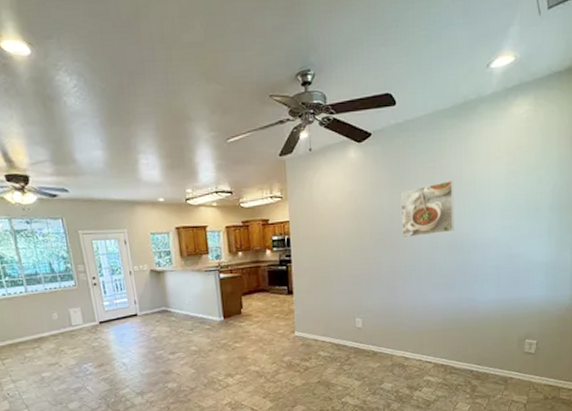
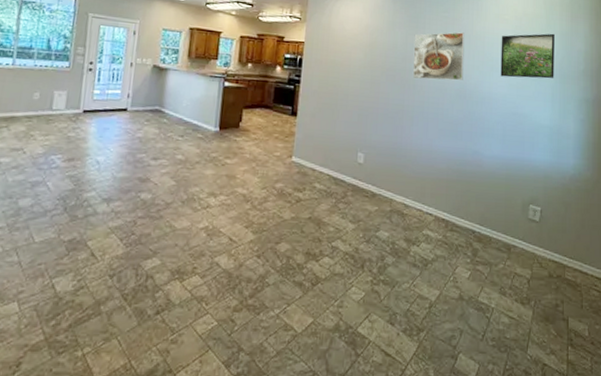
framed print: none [493,163,552,220] -> present [500,33,555,79]

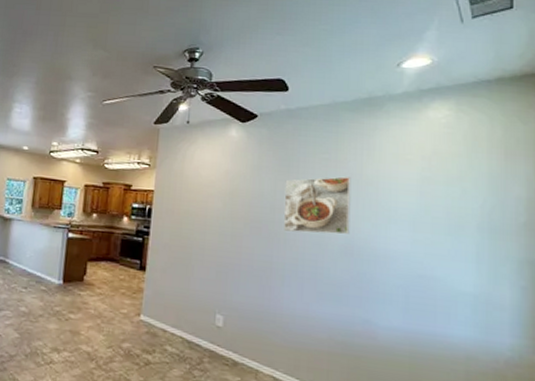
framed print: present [500,33,555,79] -> none [401,176,480,234]

